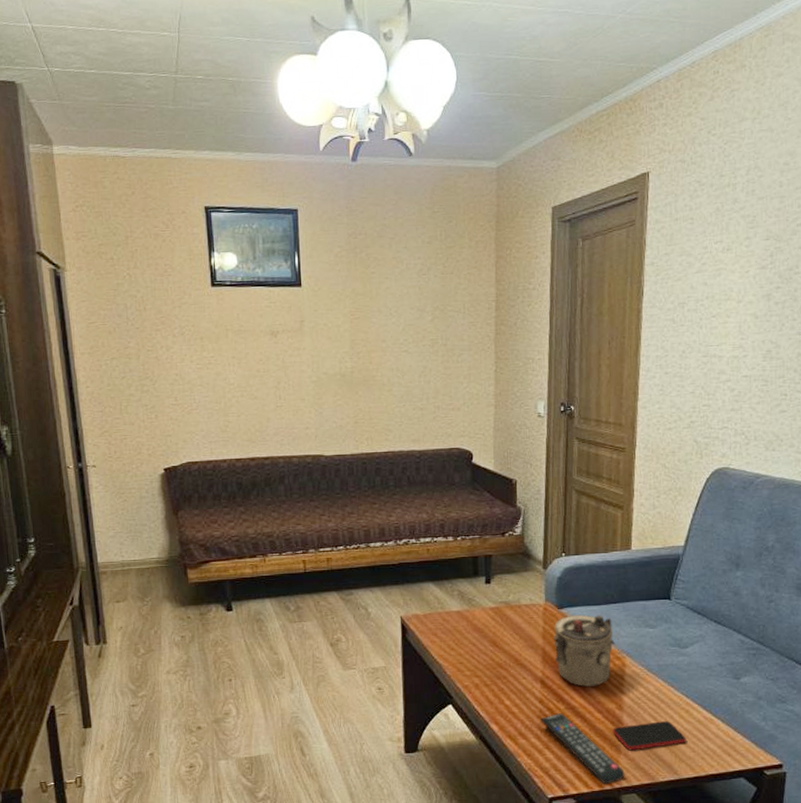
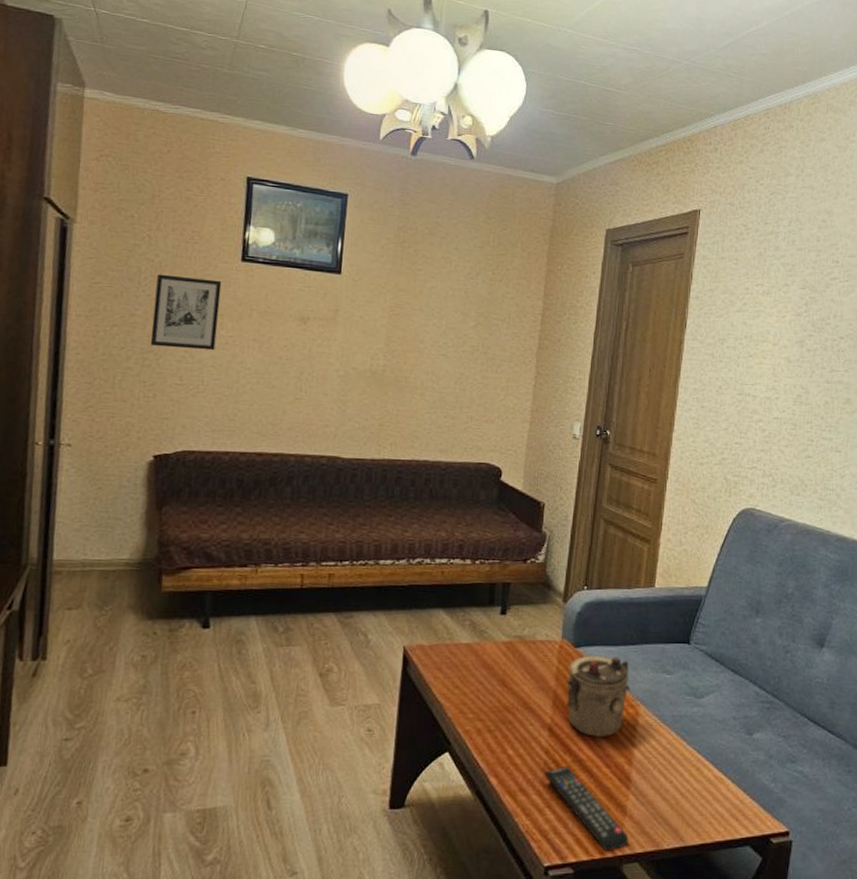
wall art: none [142,306,201,373] -> present [150,274,222,351]
smartphone: present [613,721,686,751] -> none [620,779,695,812]

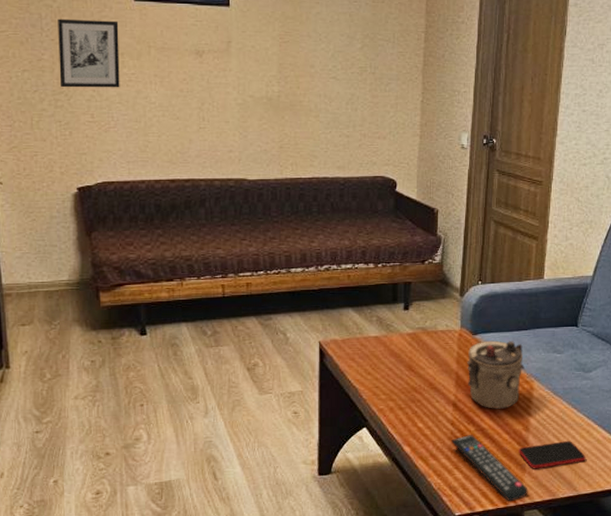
smartphone: none [620,779,695,812] -> present [519,441,586,469]

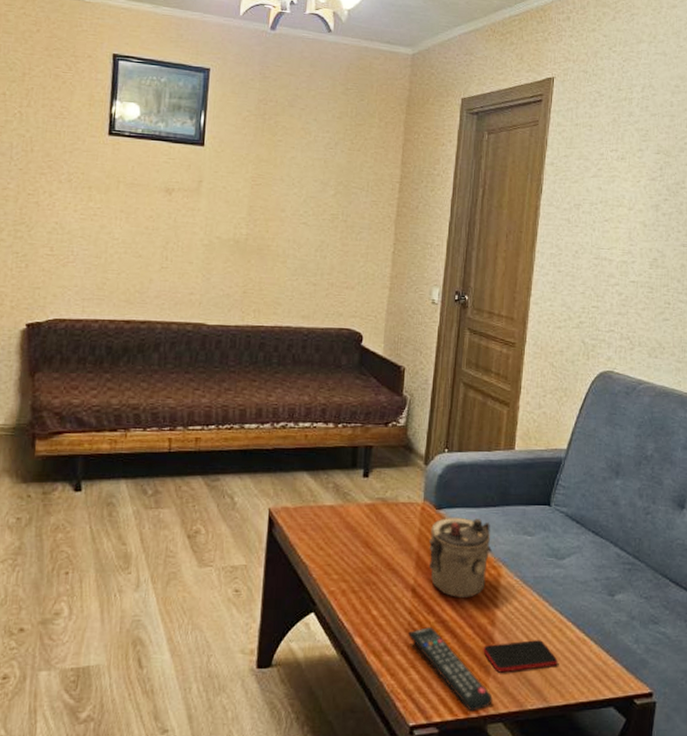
wall art: present [58,18,120,88] -> none [22,148,90,222]

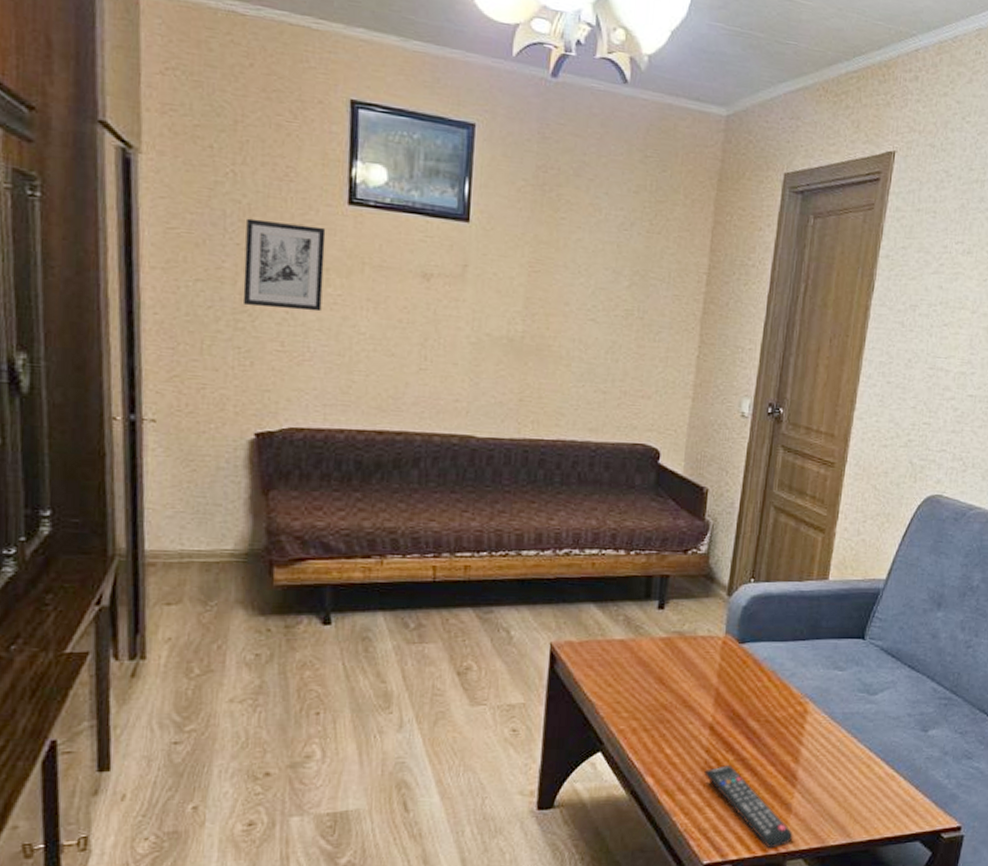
wall art: none [22,148,90,222] -> present [242,218,326,312]
teapot: present [429,517,492,598] -> none [729,651,799,735]
smartphone: present [483,640,558,673] -> none [785,777,864,810]

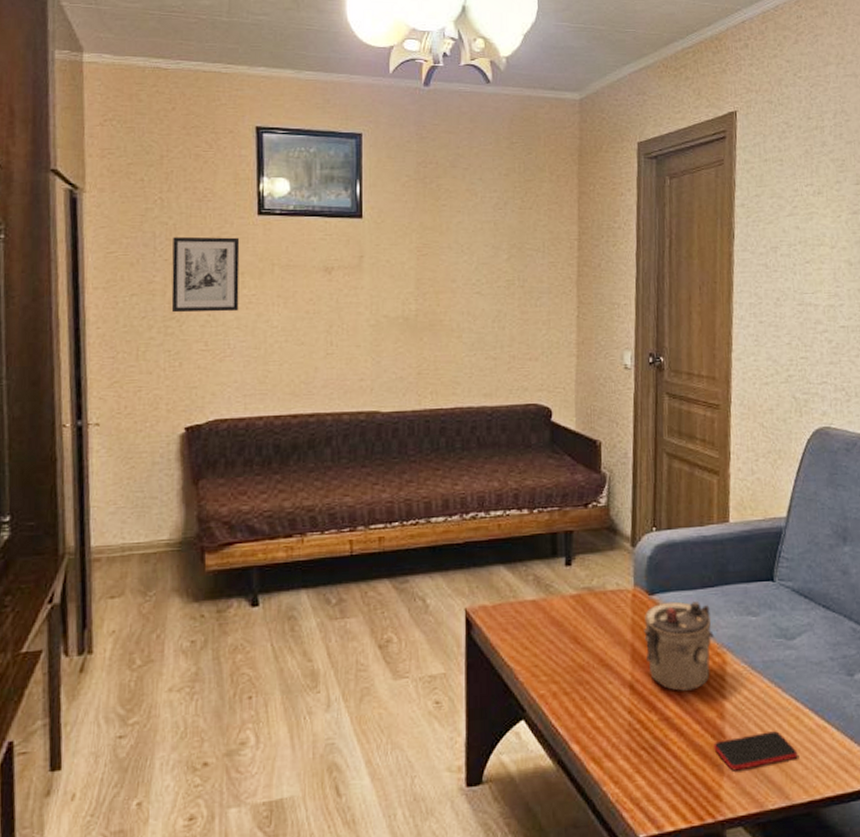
remote control: present [704,764,793,849] -> none [630,725,729,817]
teapot: none [729,651,799,735] -> present [644,601,714,691]
smartphone: none [785,777,864,810] -> present [714,731,798,771]

